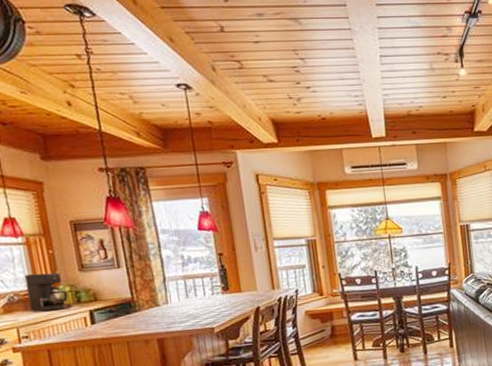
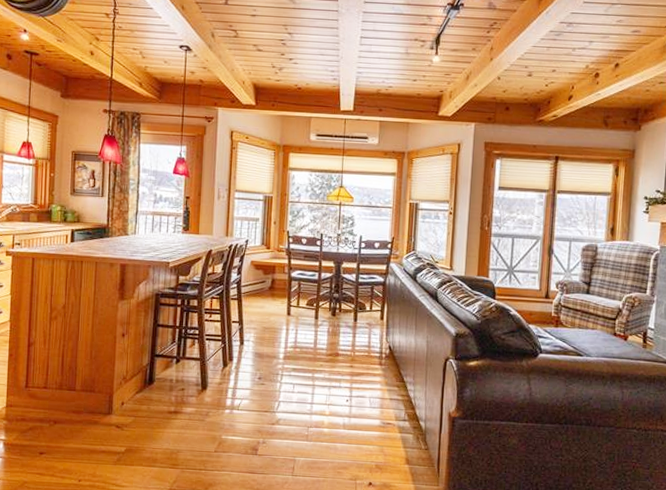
coffee maker: present [25,272,72,312] -> none [26,190,59,226]

